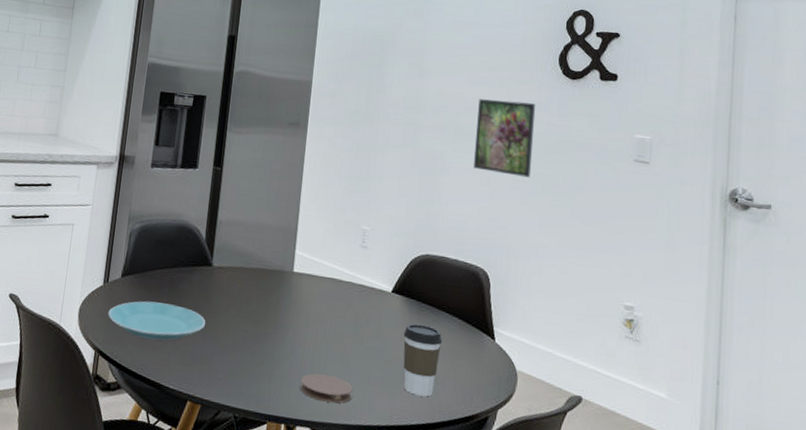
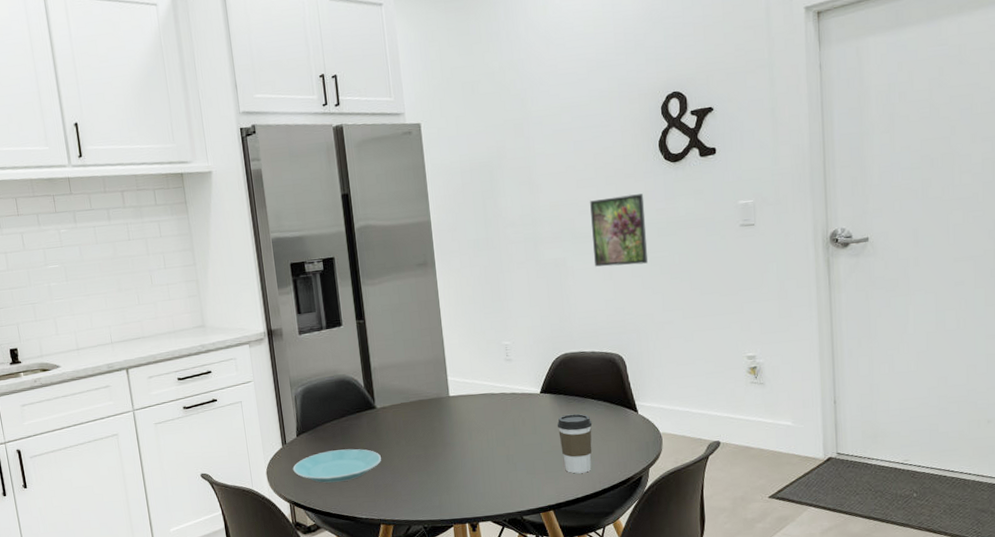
coaster: present [300,373,353,404] -> none [475,474,522,498]

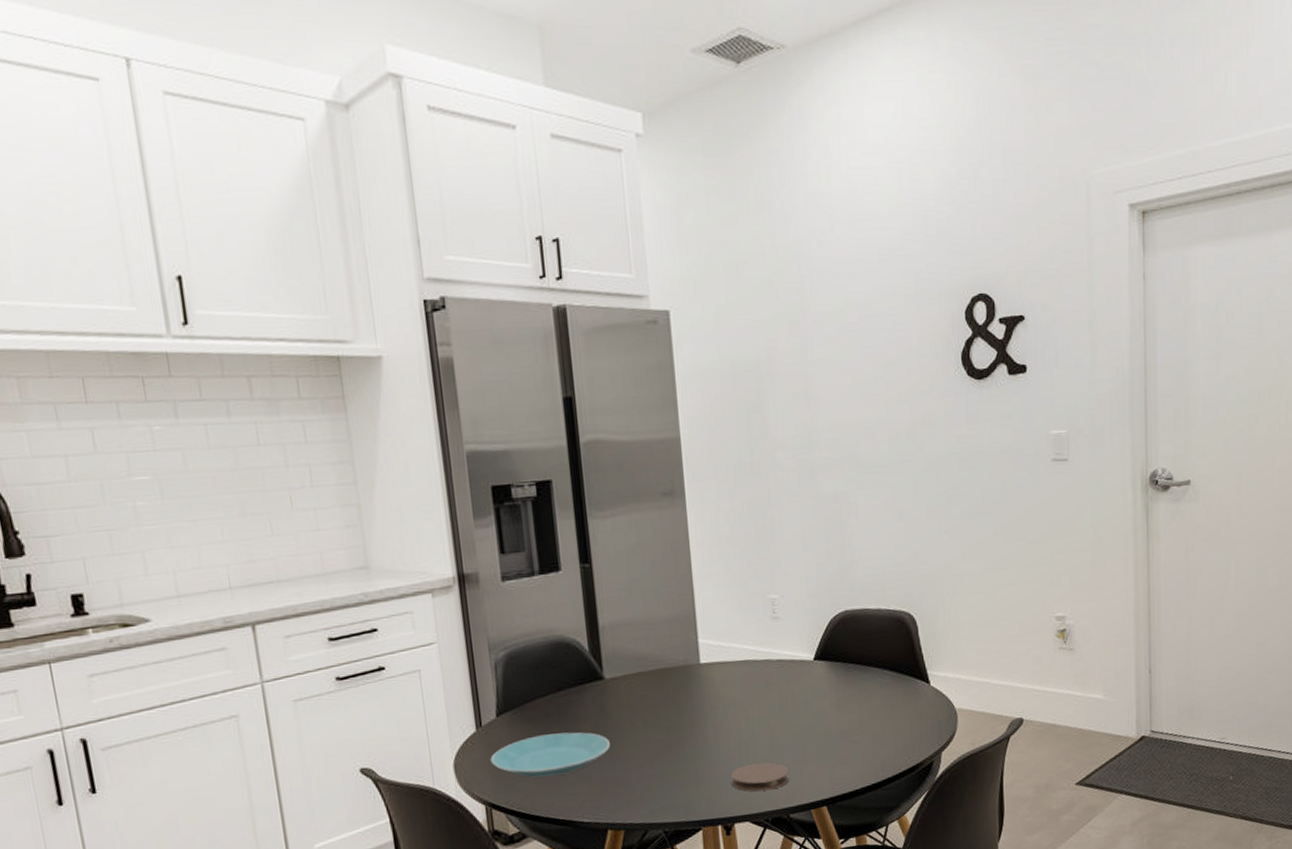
coaster: none [475,474,522,498] -> present [731,762,789,792]
coffee cup: present [557,413,593,474] -> none [833,685,876,760]
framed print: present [590,194,649,267] -> none [879,416,946,504]

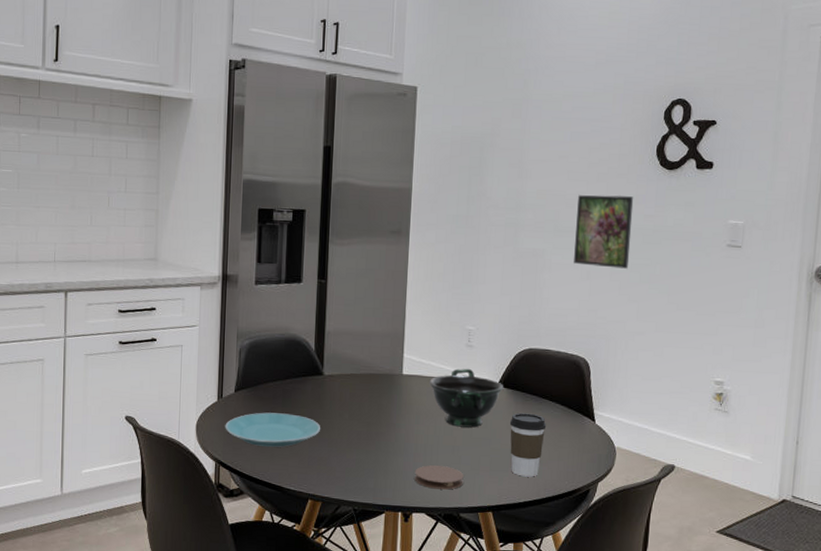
bowl: none [733,644,821,715] -> present [429,368,503,428]
coffee cup: none [833,685,876,760] -> present [509,412,547,477]
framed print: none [879,416,946,504] -> present [574,195,634,269]

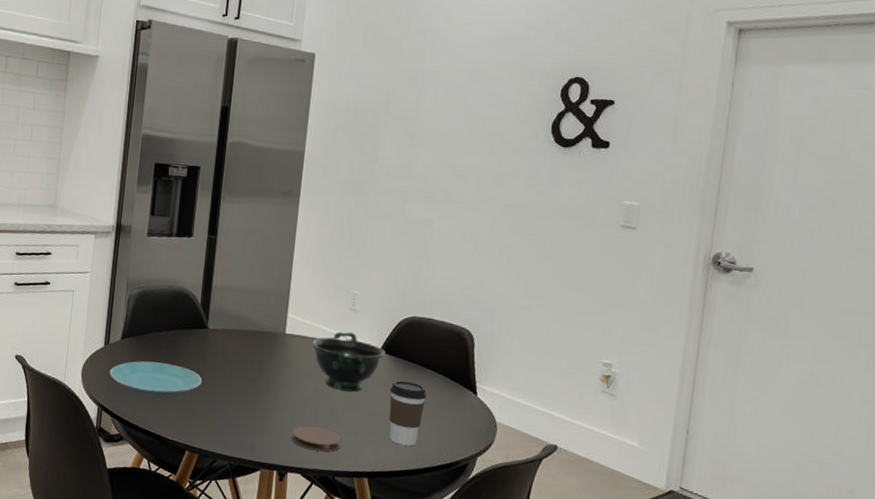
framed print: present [574,195,634,269] -> none [462,167,527,243]

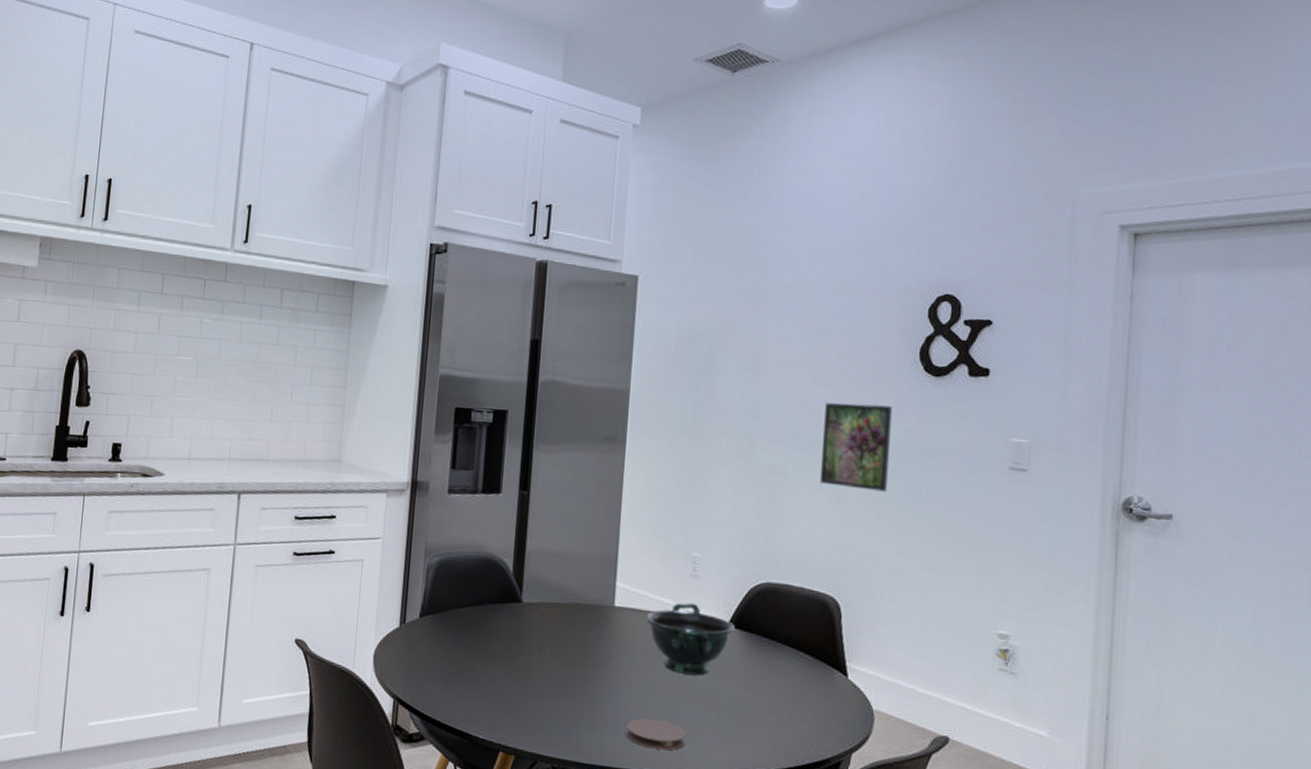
plate: present [109,361,203,397] -> none [406,643,517,686]
coffee cup: present [389,380,427,446] -> none [742,660,788,741]
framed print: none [462,167,527,243] -> present [820,403,893,492]

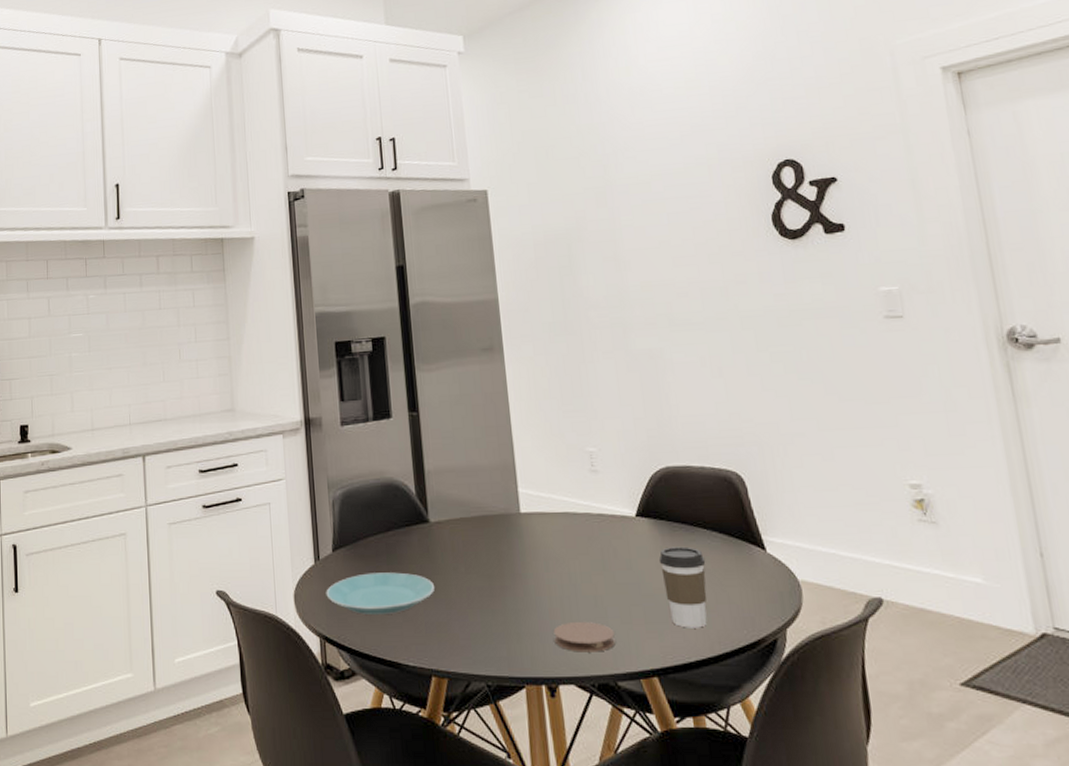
plate: none [406,643,517,686] -> present [326,572,435,616]
bowl: present [646,602,735,676] -> none [553,498,643,571]
coffee cup: none [742,660,788,741] -> present [659,546,707,628]
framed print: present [820,403,893,492] -> none [690,275,768,361]

